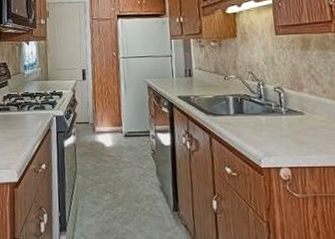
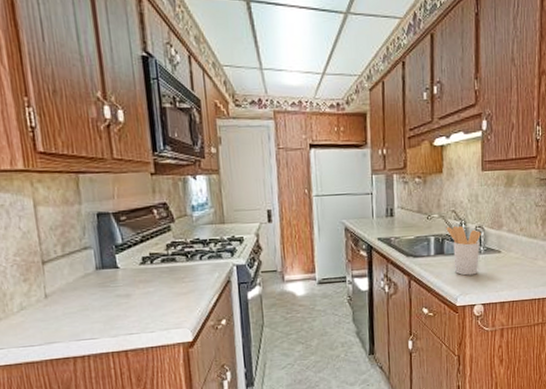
utensil holder: none [244,86,281,136] -> present [446,225,481,276]

